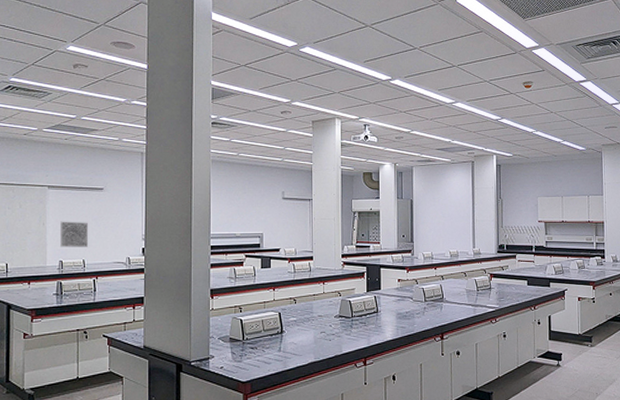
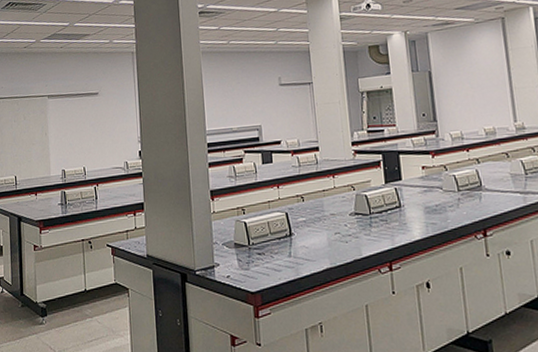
wall art: present [60,221,89,247] -> none [61,128,88,156]

